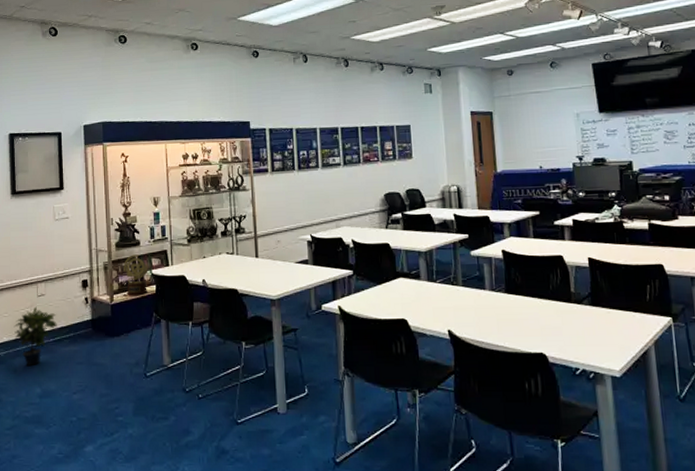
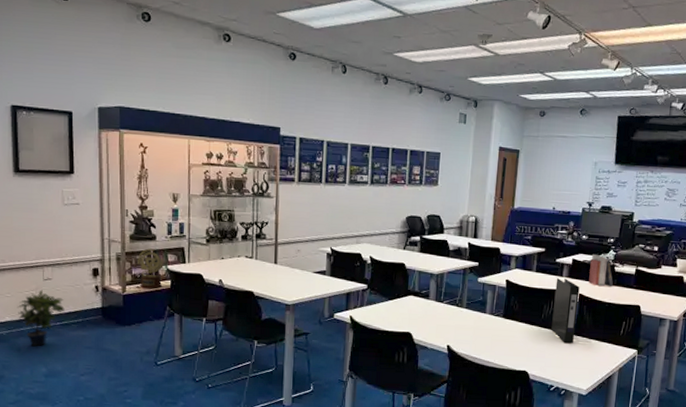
binder: none [558,242,593,317] -> present [551,278,580,344]
books: none [593,211,627,248] -> present [588,253,614,287]

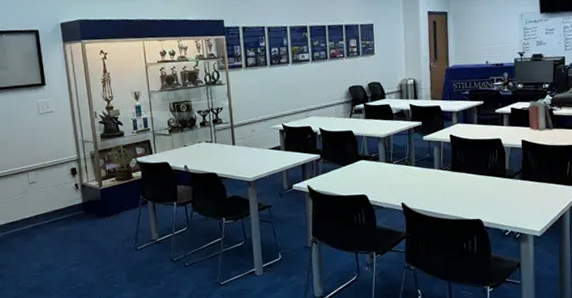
potted plant: present [17,290,65,346] -> none [8,193,51,244]
binder: present [551,278,580,344] -> none [498,127,523,189]

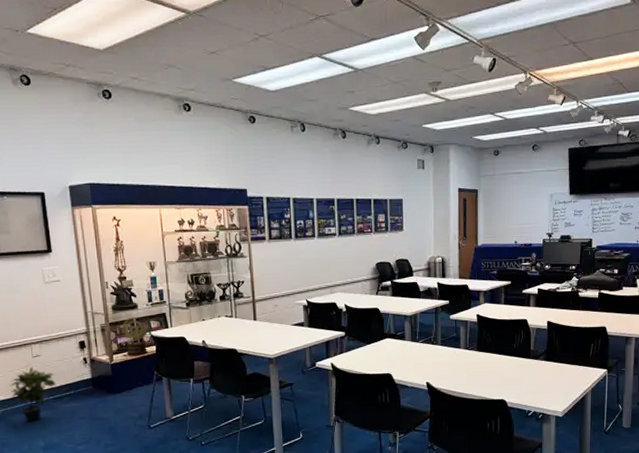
potted plant: none [8,193,51,244] -> present [9,367,56,421]
books: present [529,100,554,131] -> none [555,282,579,313]

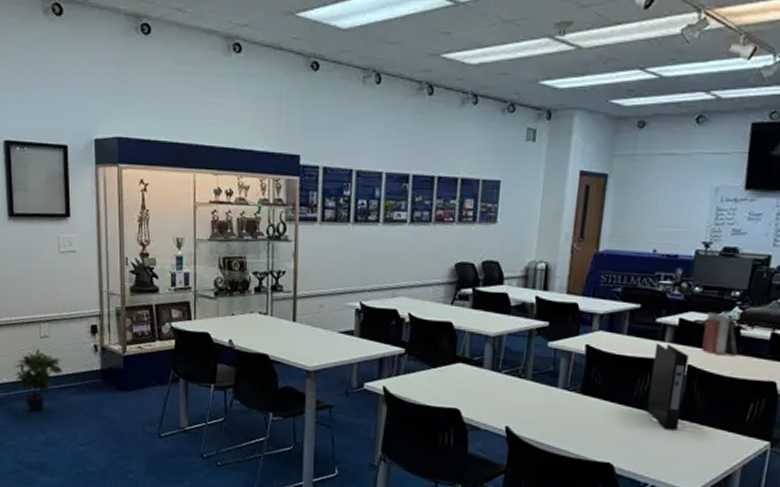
trophy: present [121,317,148,356] -> none [138,302,167,350]
binder: none [524,308,547,370] -> present [647,343,689,431]
books: none [555,282,579,313] -> present [701,311,739,357]

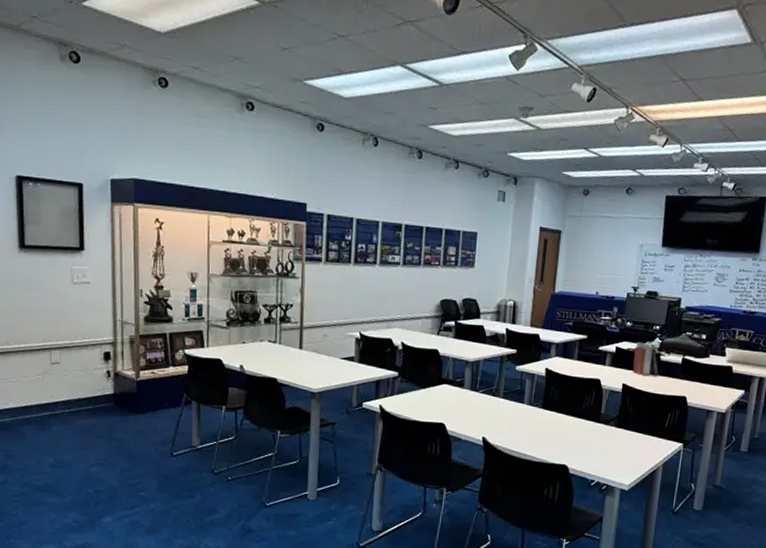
potted plant: present [14,348,63,411] -> none [22,374,74,435]
binder: present [647,343,689,431] -> none [593,367,623,437]

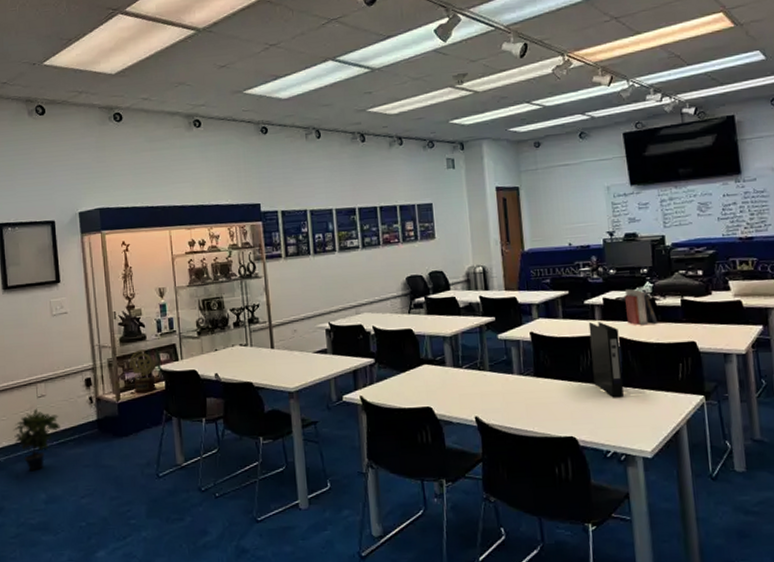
potted plant: none [22,374,74,435] -> present [13,408,60,470]
trophy: none [151,331,180,375] -> present [129,349,156,394]
binder: none [593,367,623,437] -> present [588,322,624,398]

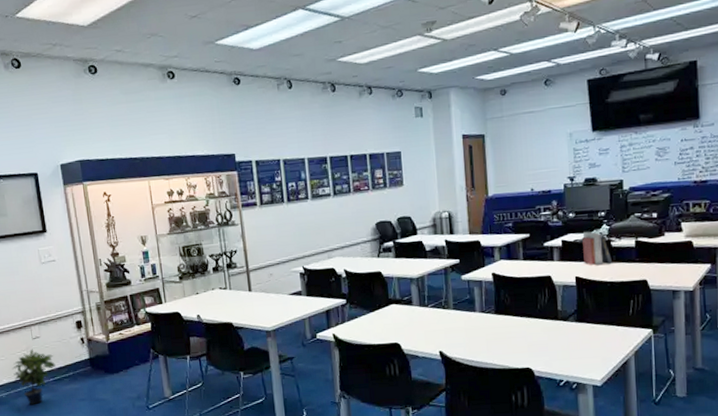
trophy: present [129,349,156,394] -> none [116,293,143,335]
binder: present [588,322,624,398] -> none [547,262,578,333]

